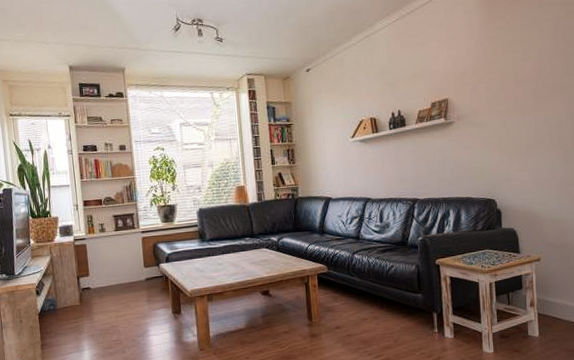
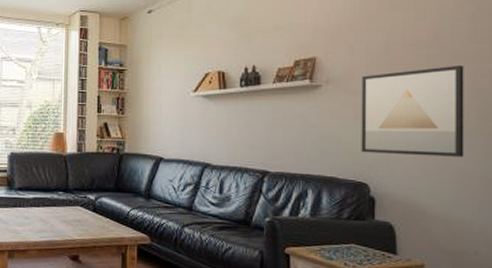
wall art: none [484,94,565,175] -> present [361,64,464,157]

